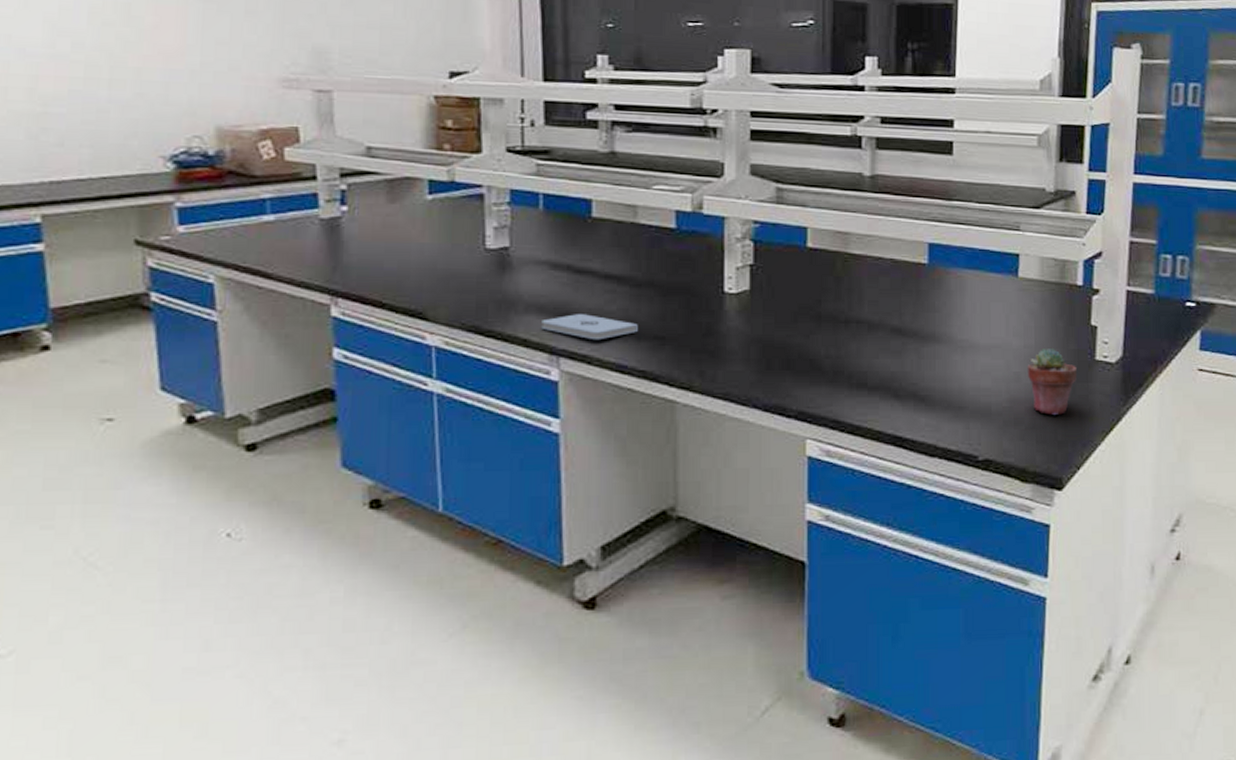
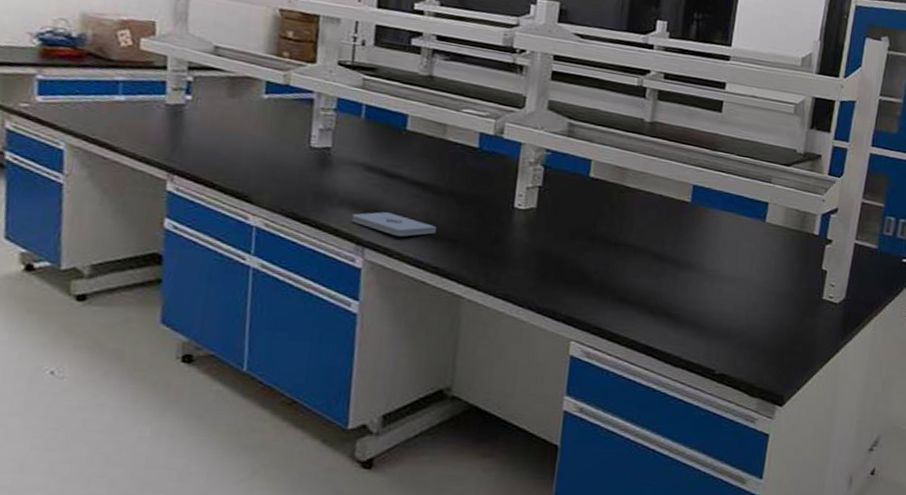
potted succulent: present [1027,347,1078,415] -> none [764,284,807,342]

